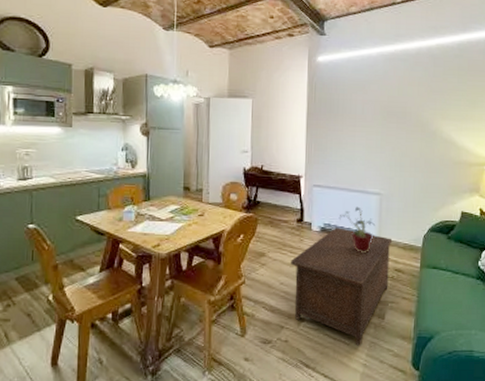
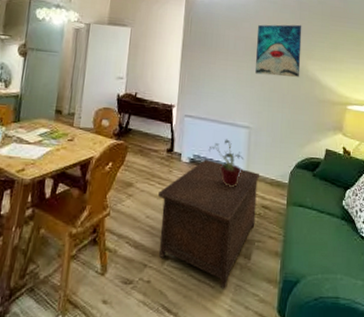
wall art: none [386,82,436,140] -> present [255,24,302,77]

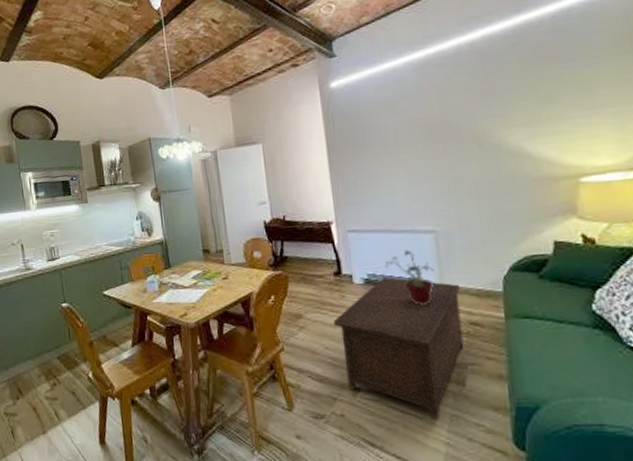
wall art: present [255,24,302,77] -> none [424,84,497,164]

